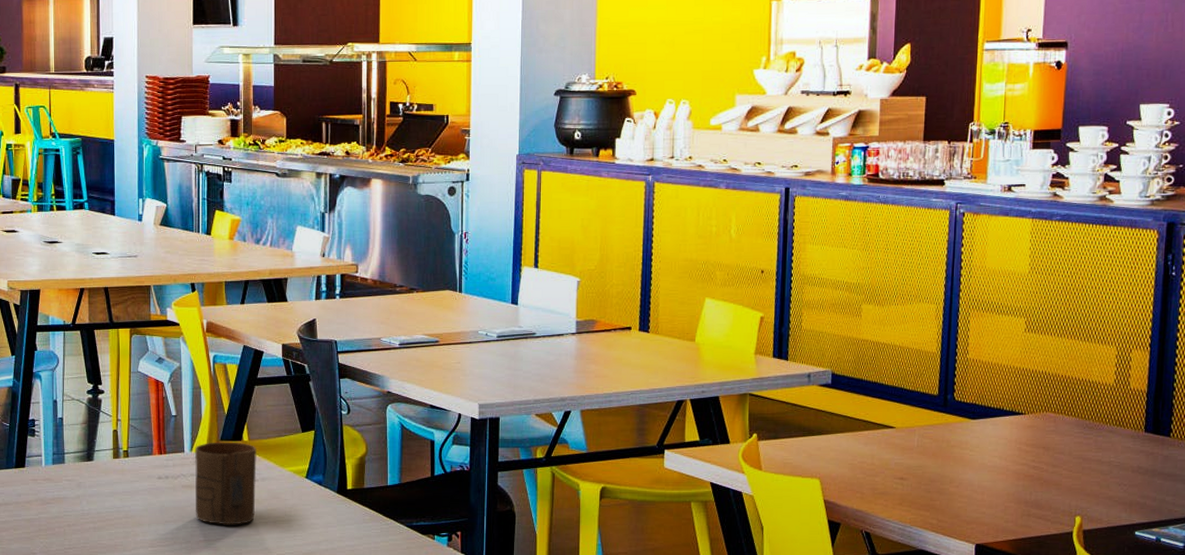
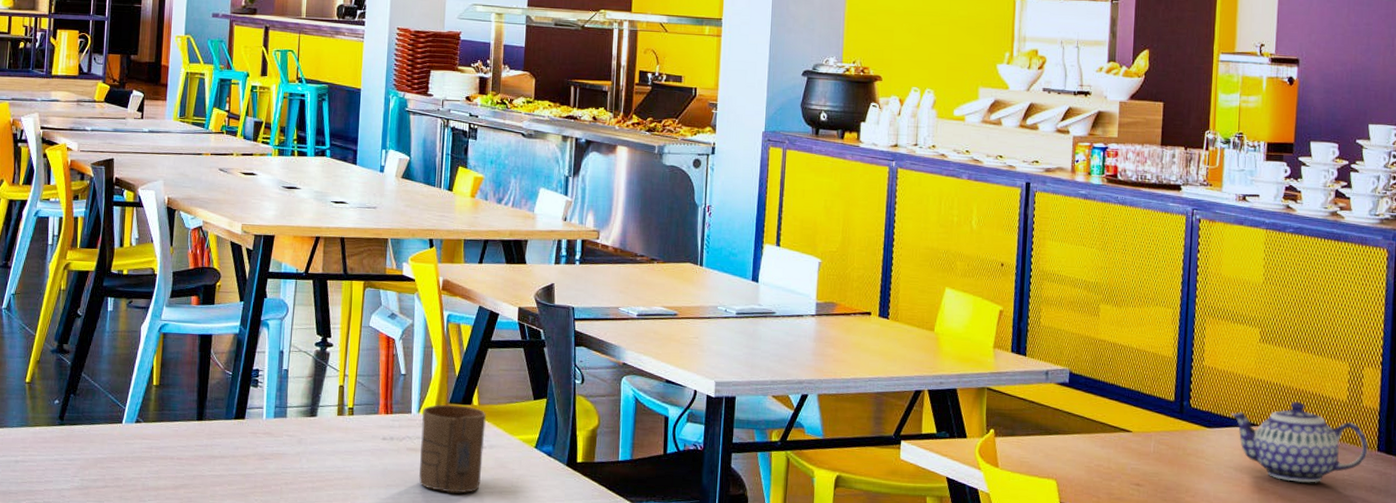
teapot: none [995,388,1135,467] -> present [1231,401,1368,483]

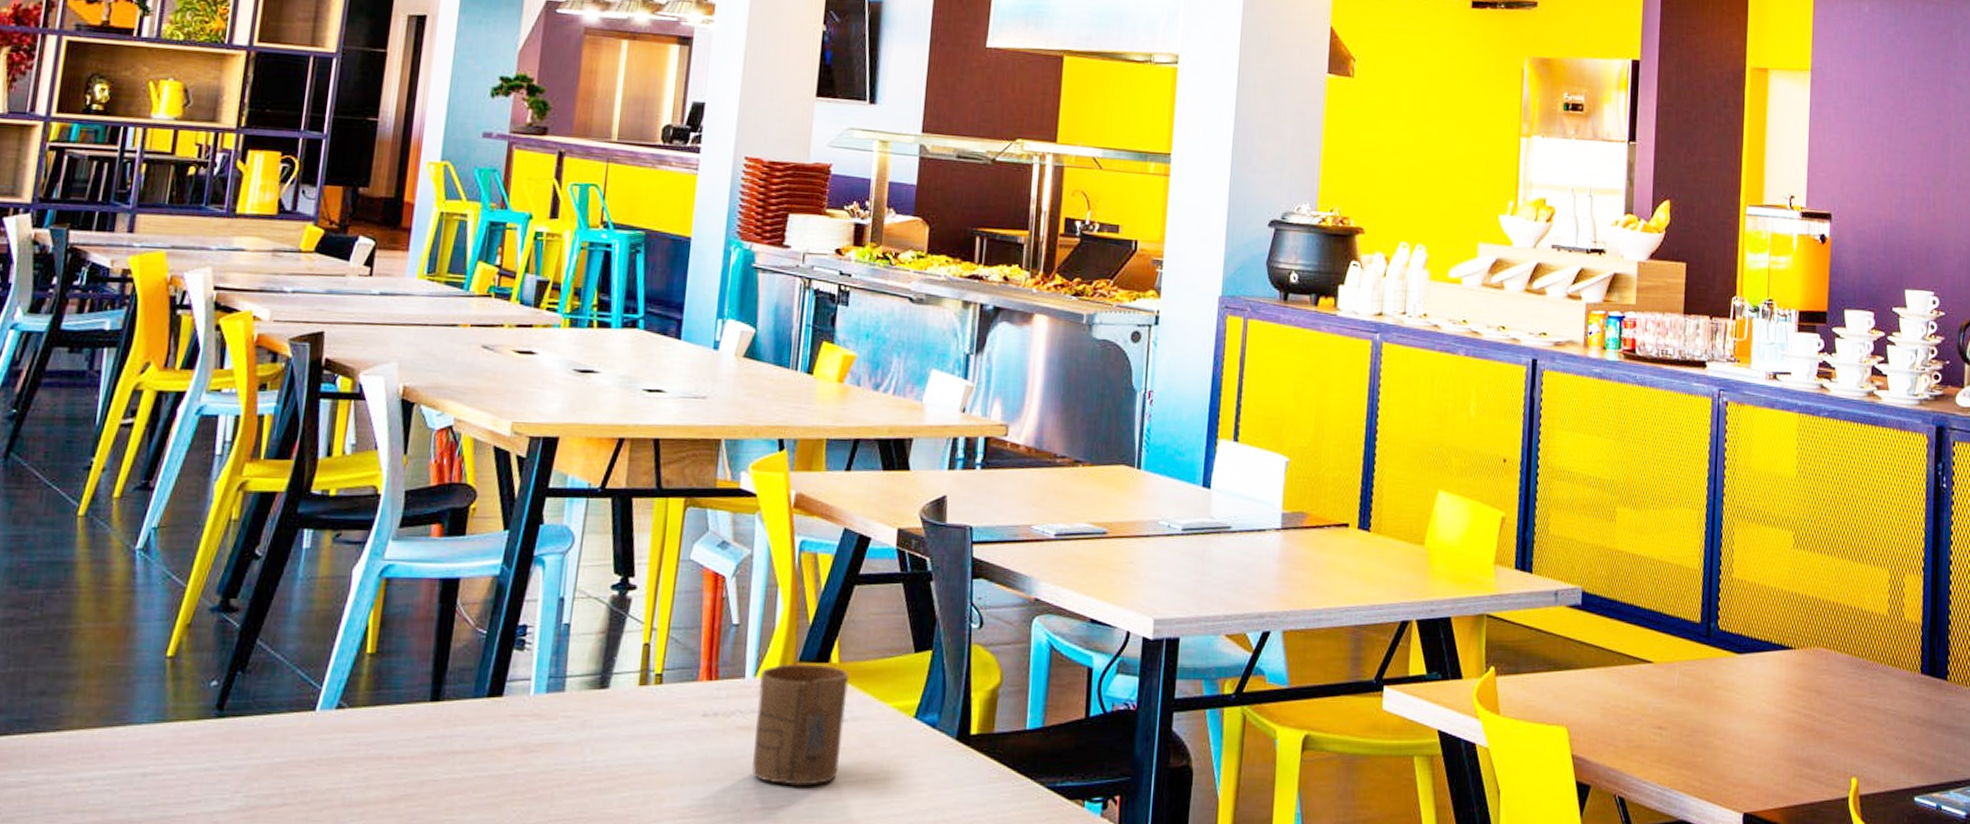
teapot: present [1231,401,1368,483] -> none [1763,617,1911,716]

